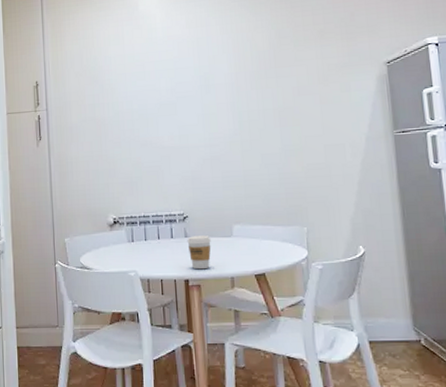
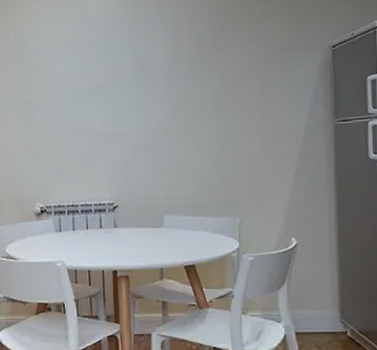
coffee cup: present [187,234,211,270] -> none [116,225,141,261]

